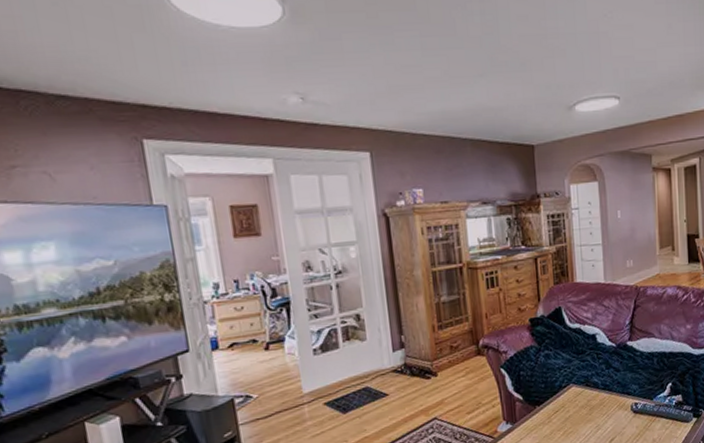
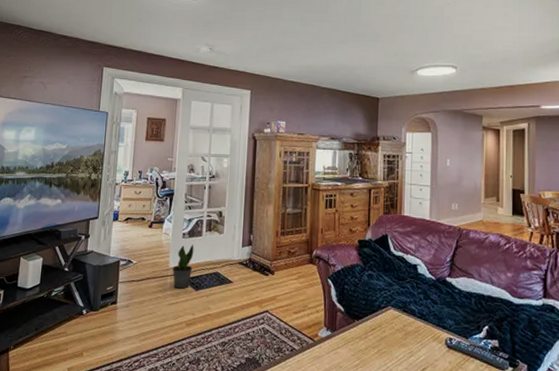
potted plant: none [308,360,335,417] -> present [172,244,194,289]

